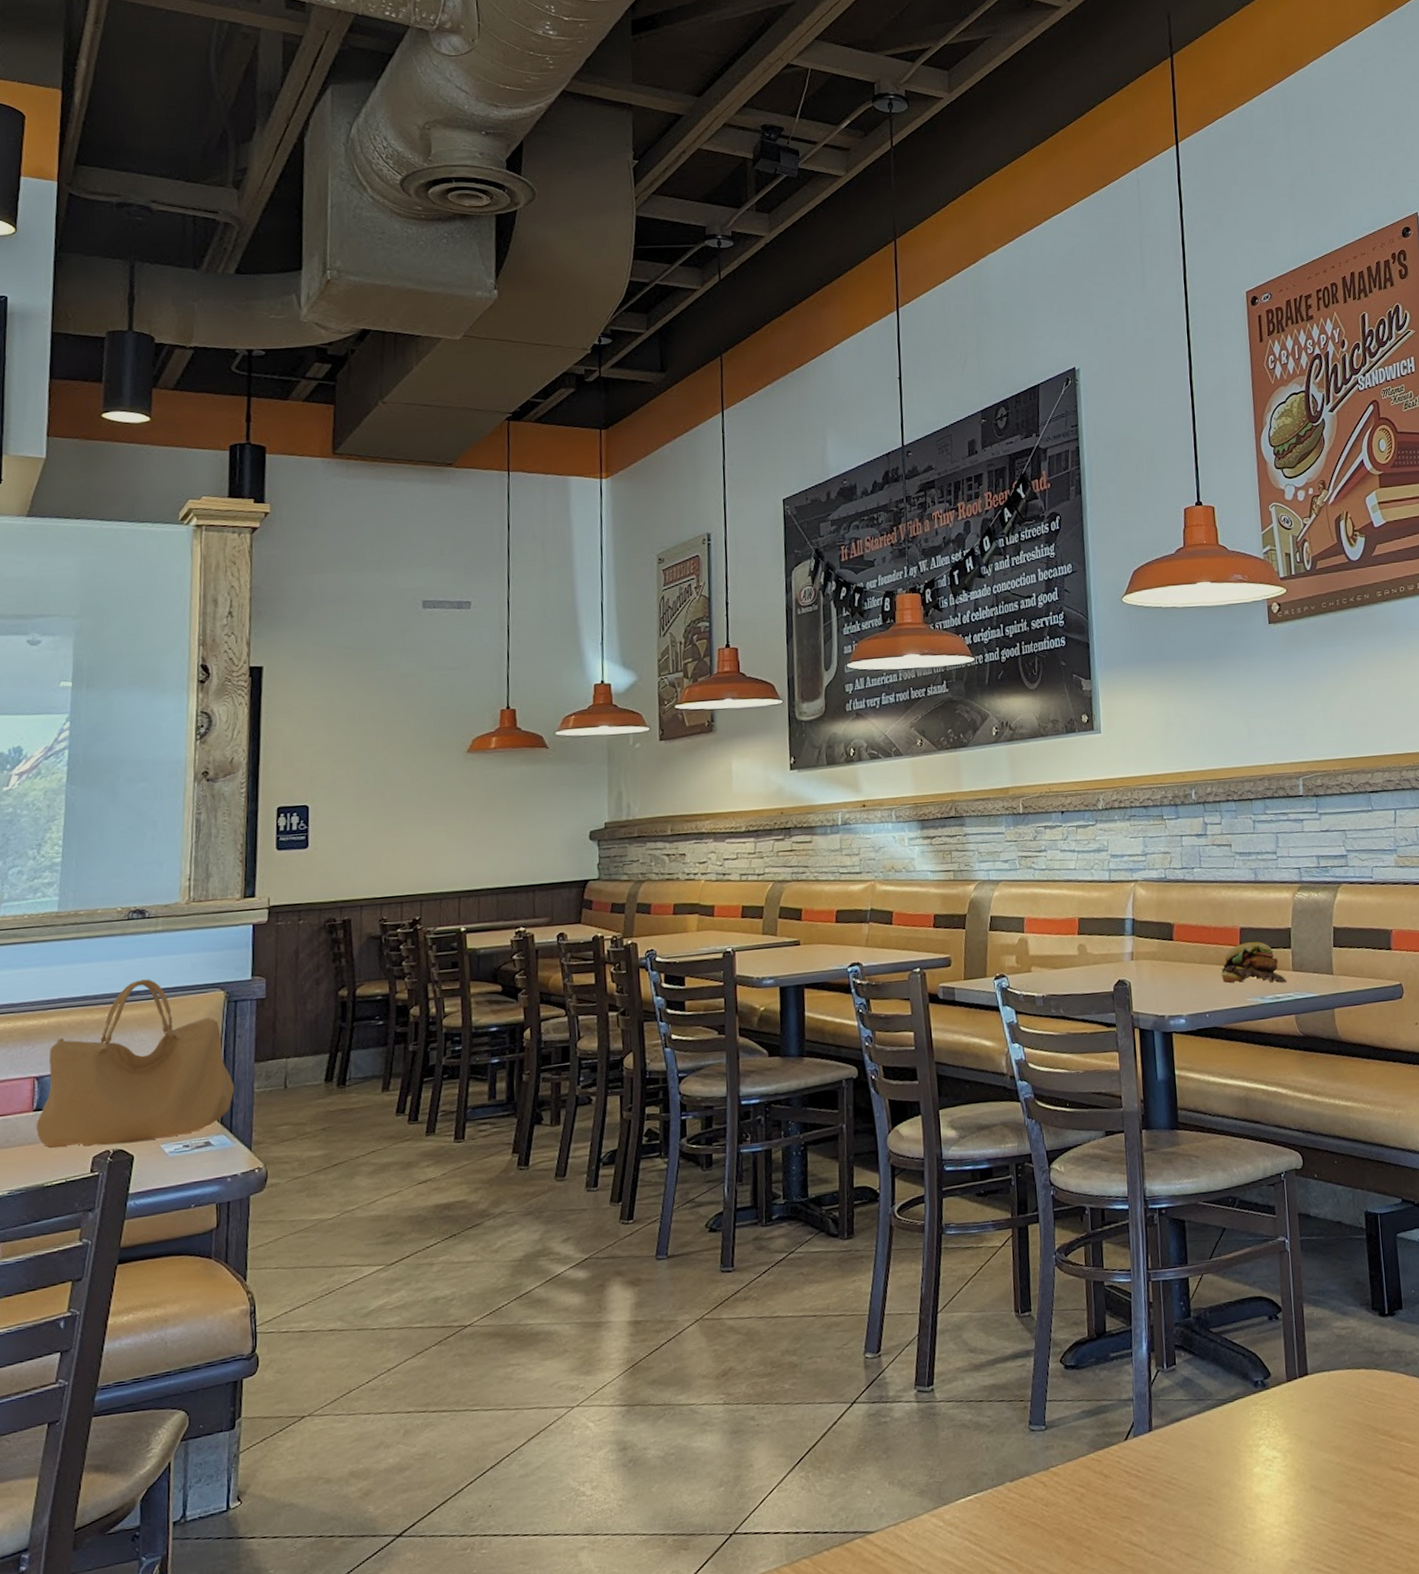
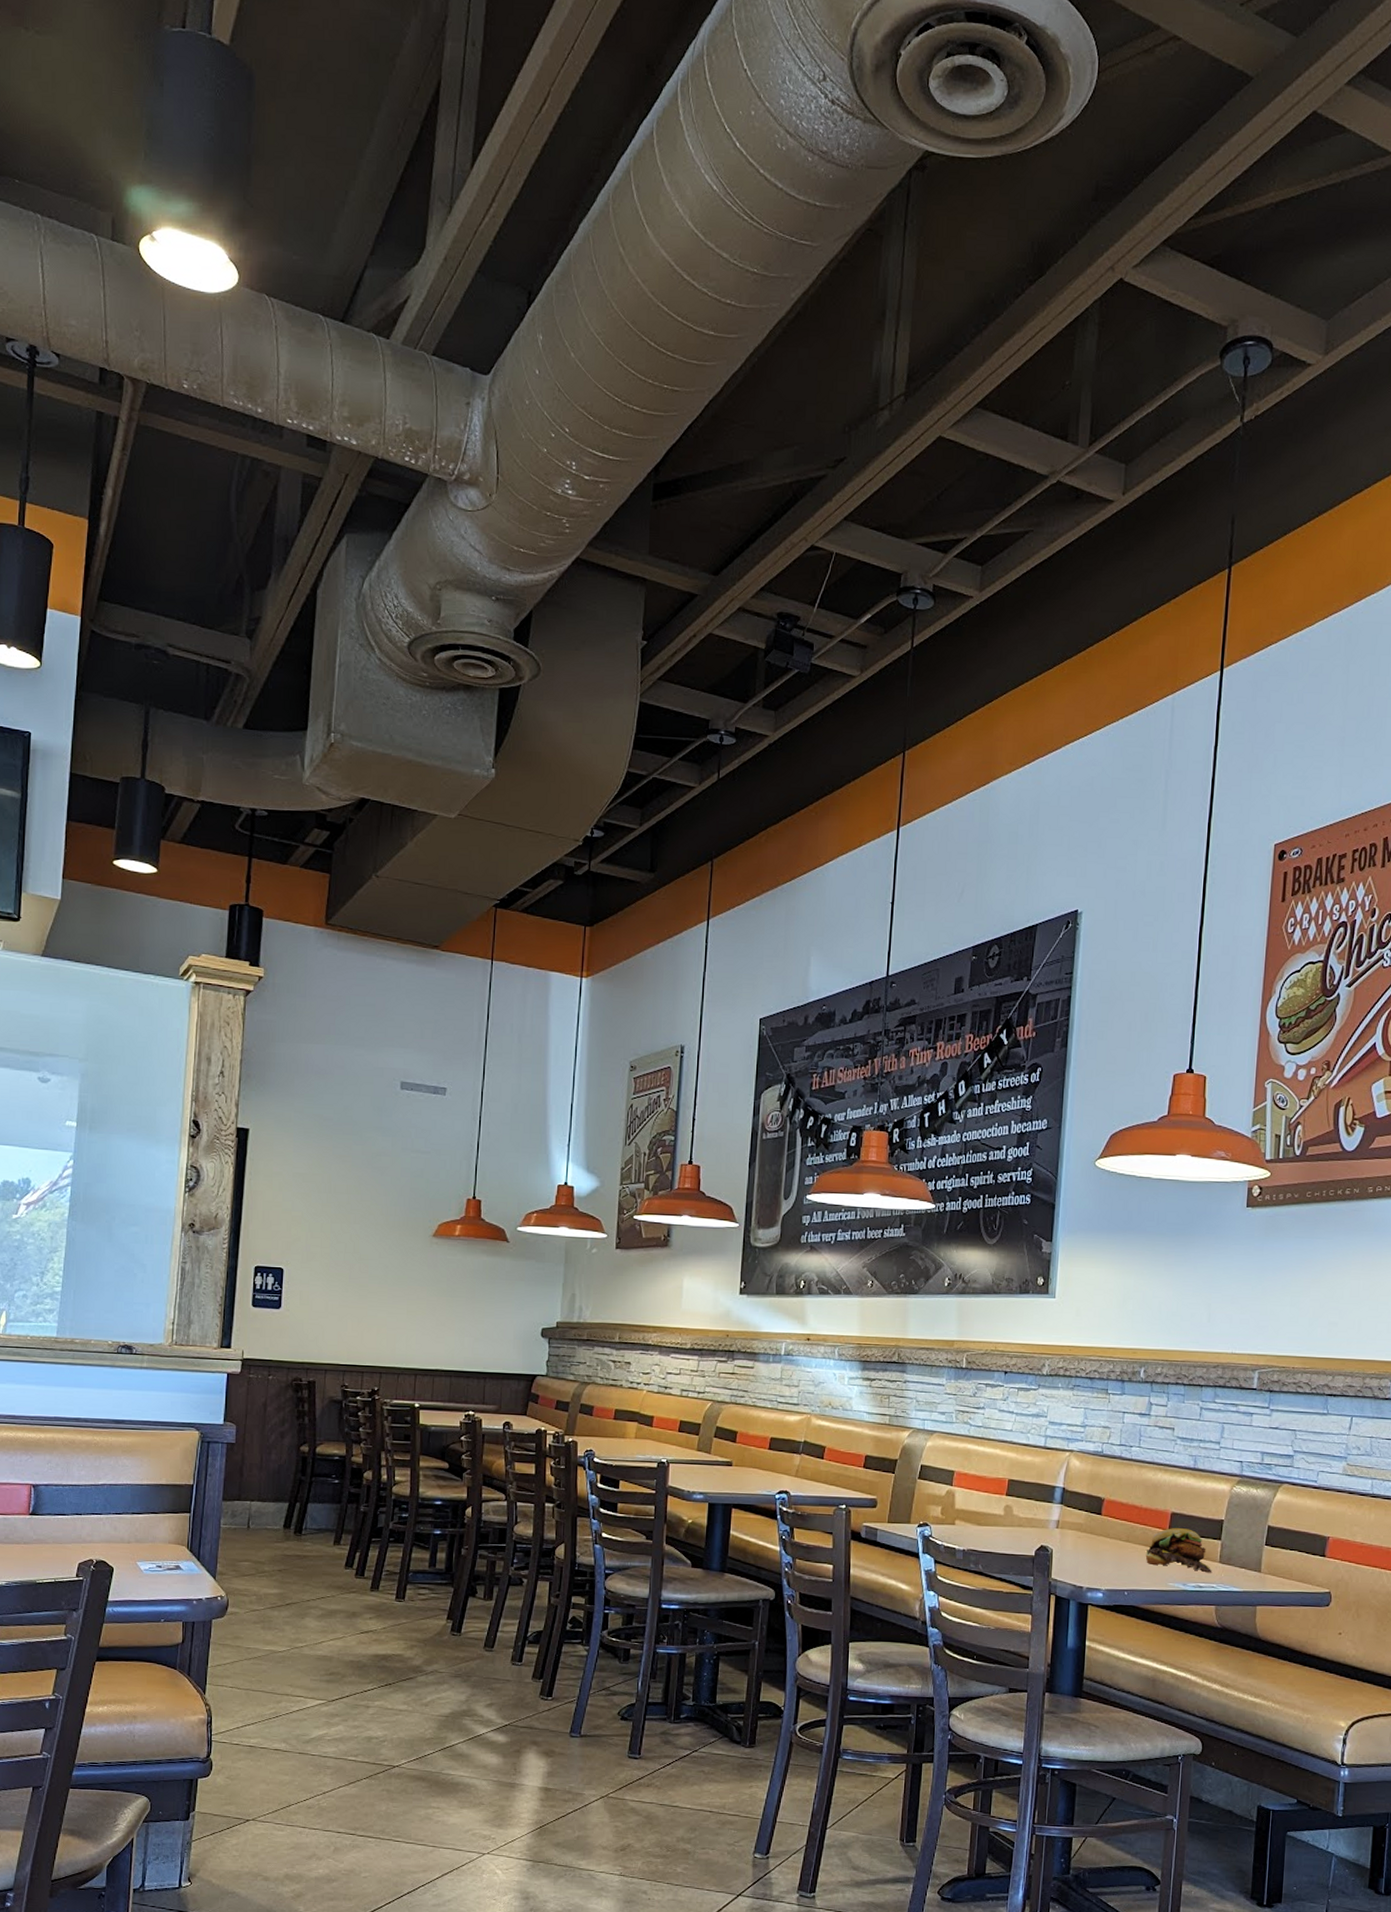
handbag: present [36,979,235,1149] -> none [31,1410,204,1557]

